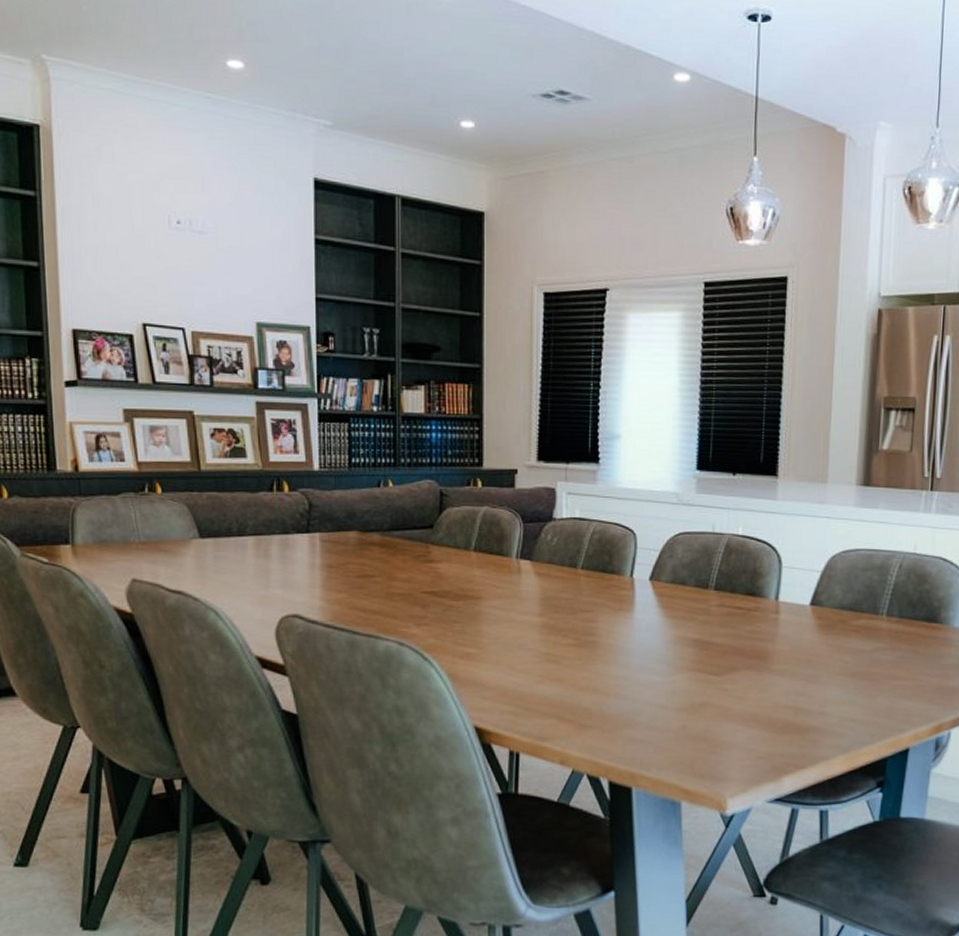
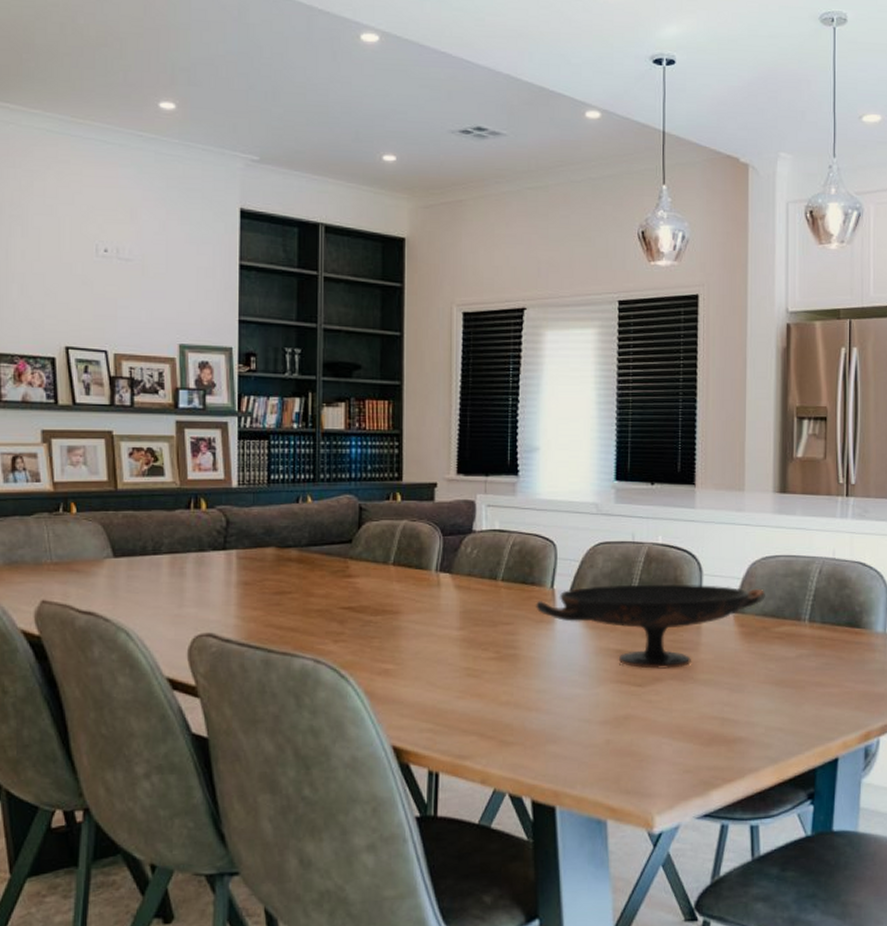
decorative bowl: none [615,574,844,659] -> present [536,584,765,669]

